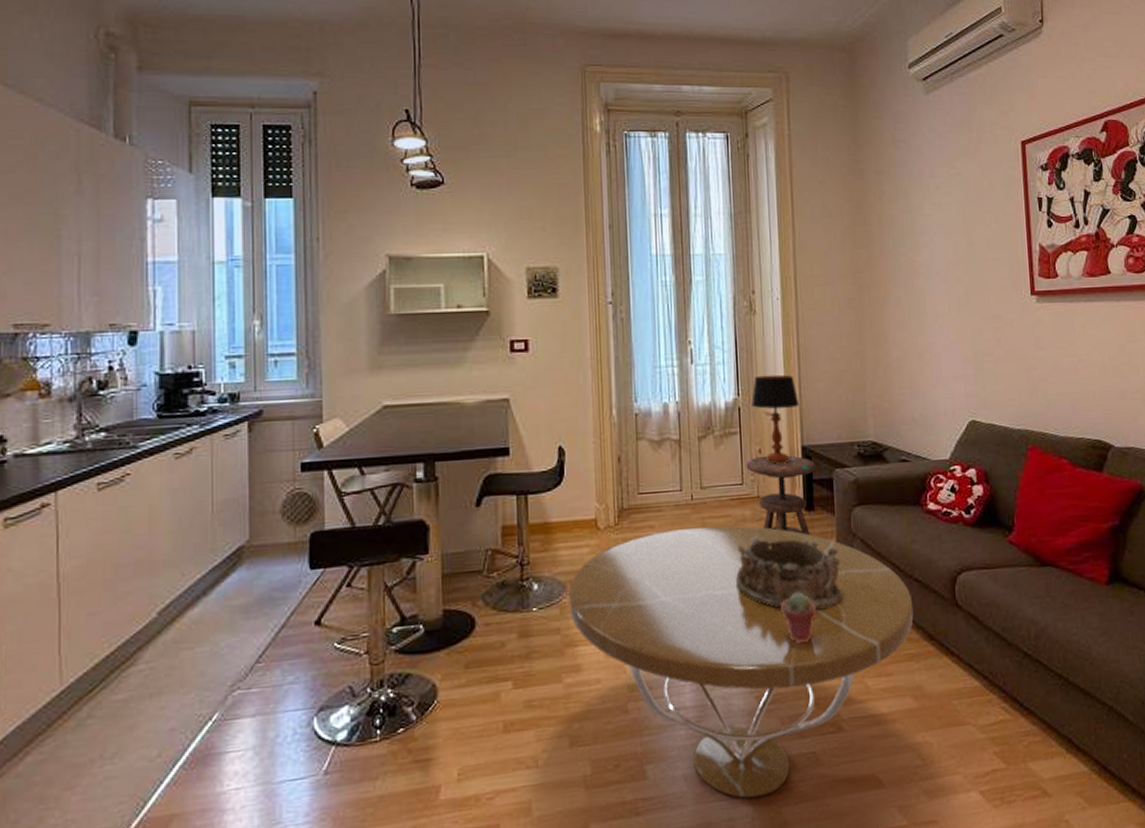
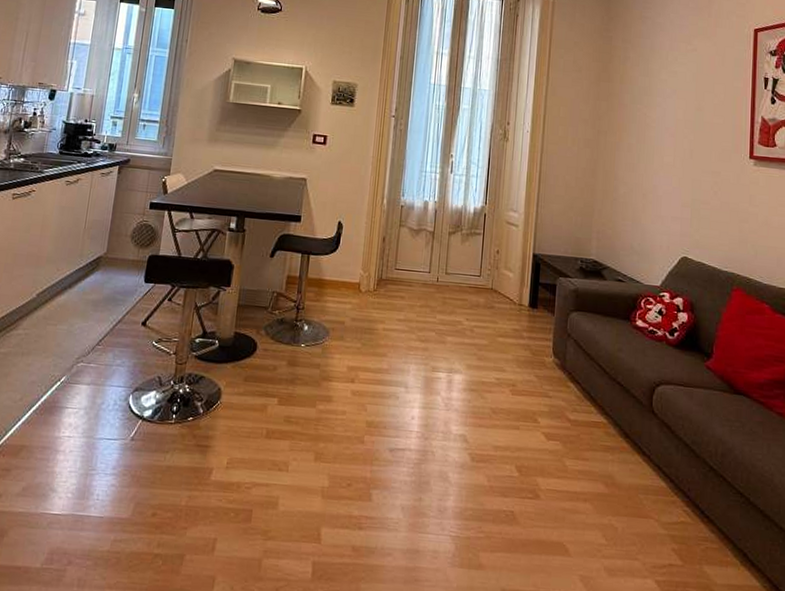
coffee table: present [569,525,914,799] -> none [329,302,614,538]
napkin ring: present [736,536,843,611] -> none [465,320,555,393]
side table: present [746,455,817,536] -> none [485,256,544,329]
table lamp: present [751,374,800,464] -> none [496,190,536,265]
potted succulent: present [780,591,817,644] -> none [498,373,530,418]

